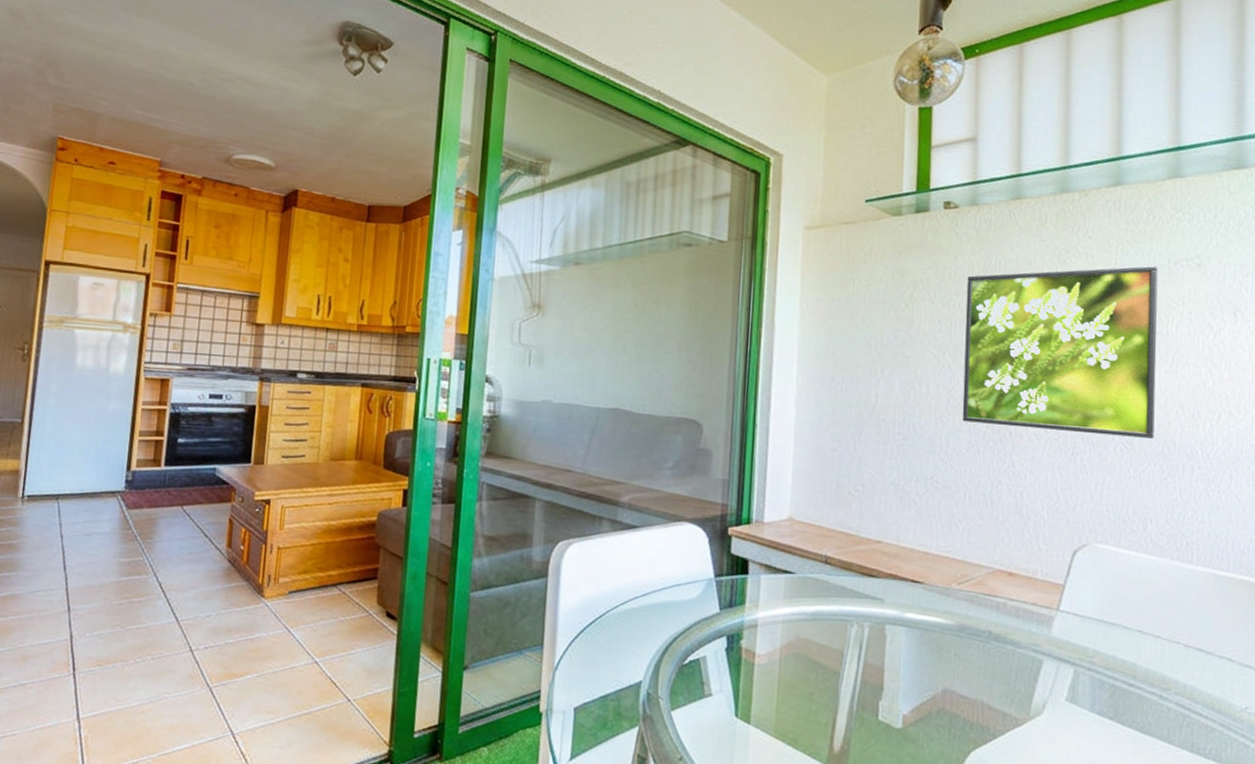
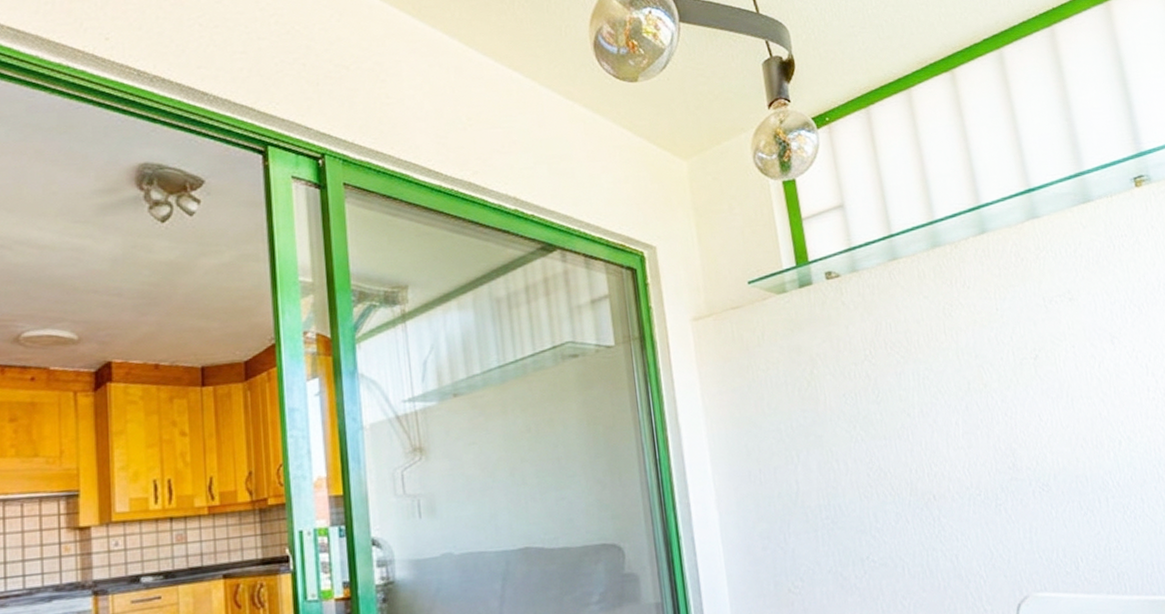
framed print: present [962,265,1158,439] -> none [862,306,1067,493]

